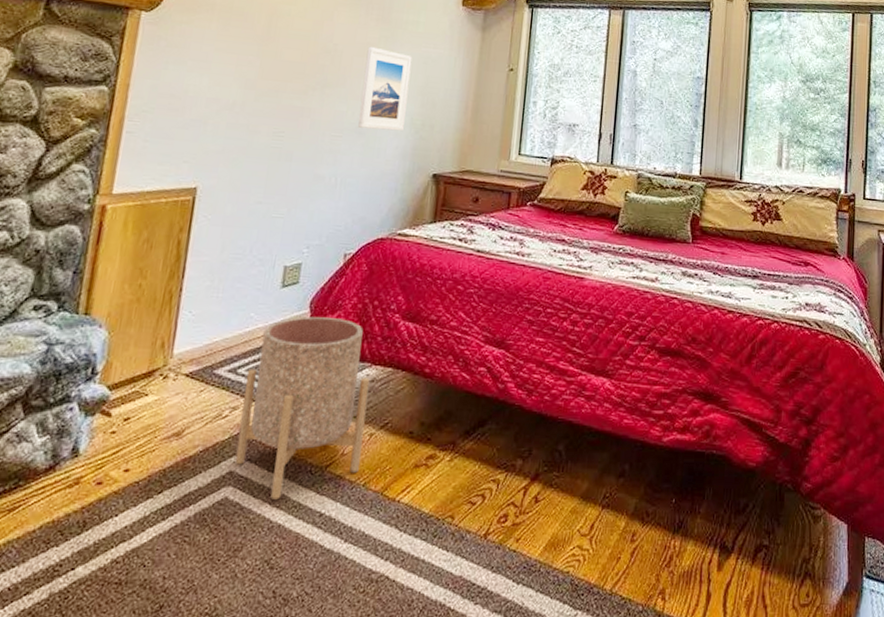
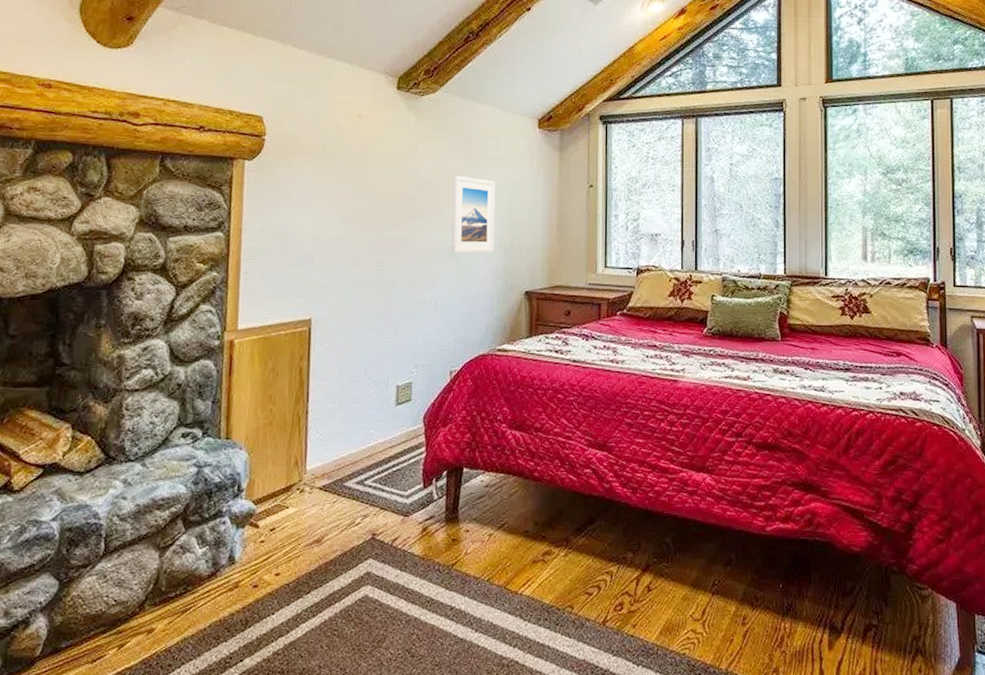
planter: present [235,316,370,500] -> none [370,430,485,596]

